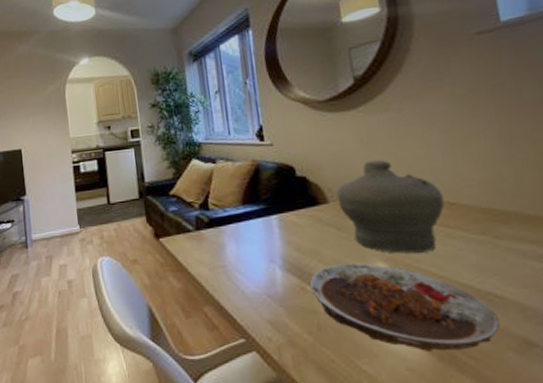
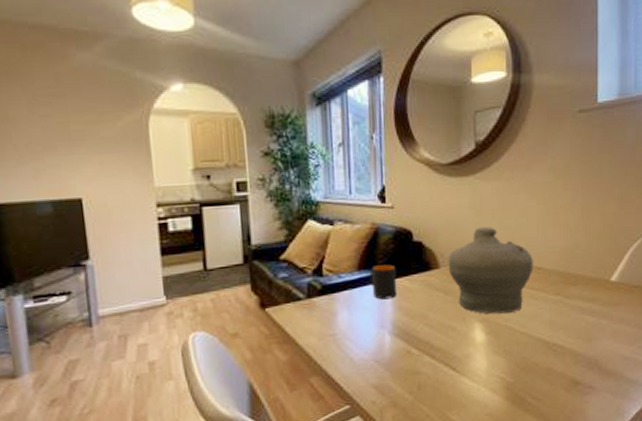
mug: none [254,199,285,234] -> present [369,264,398,300]
plate: present [309,263,500,351] -> none [414,324,558,398]

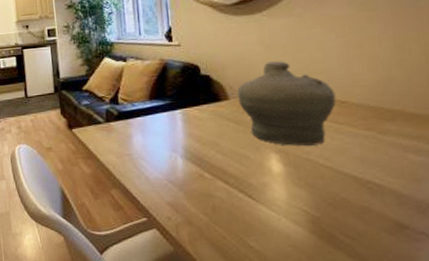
mug: present [369,264,398,300] -> none [160,95,188,127]

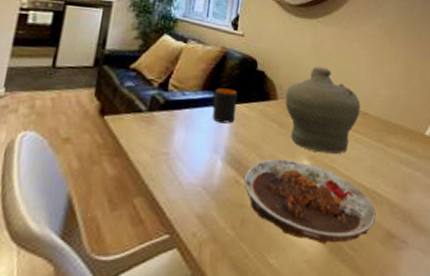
mug: none [160,95,188,127] -> present [211,88,238,124]
plate: none [207,154,376,231] -> present [243,159,375,244]

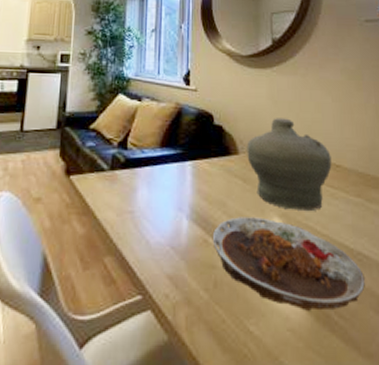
mug: present [211,88,238,124] -> none [171,144,197,181]

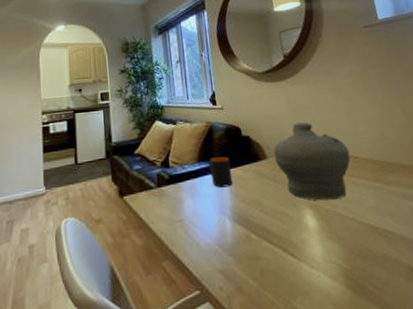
mug: none [171,144,197,181] -> present [207,156,233,188]
plate: present [212,217,365,311] -> none [253,211,393,286]

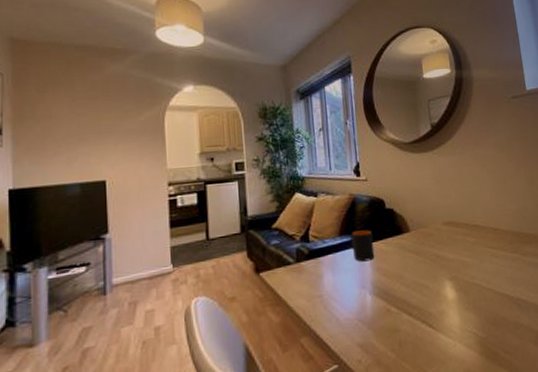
jar: present [273,122,351,201] -> none [416,194,492,273]

